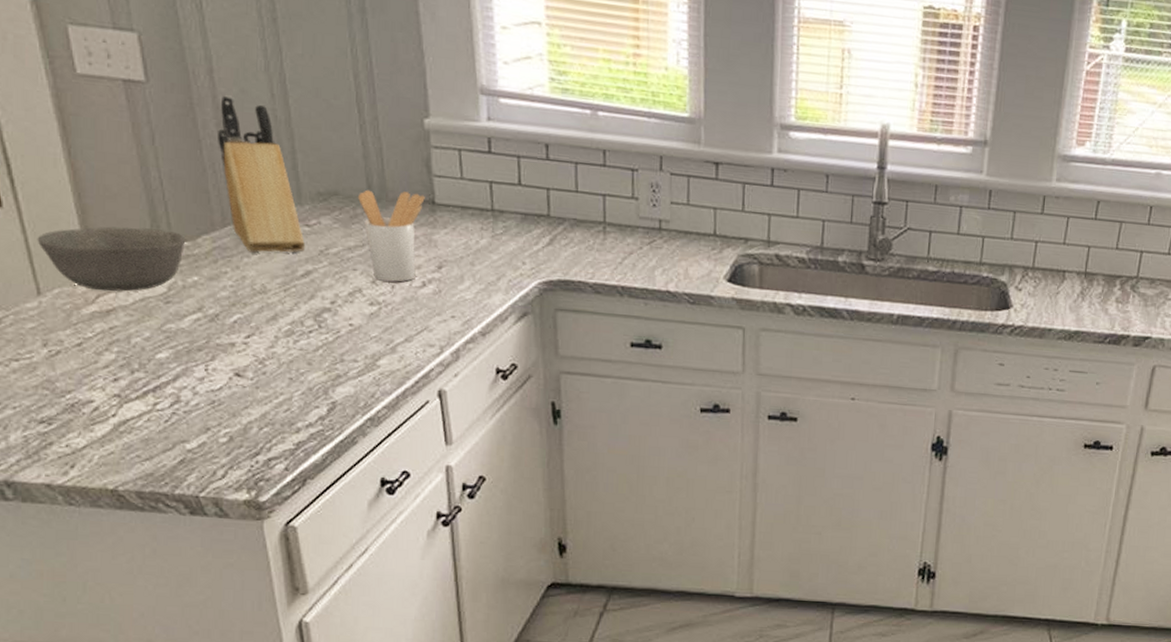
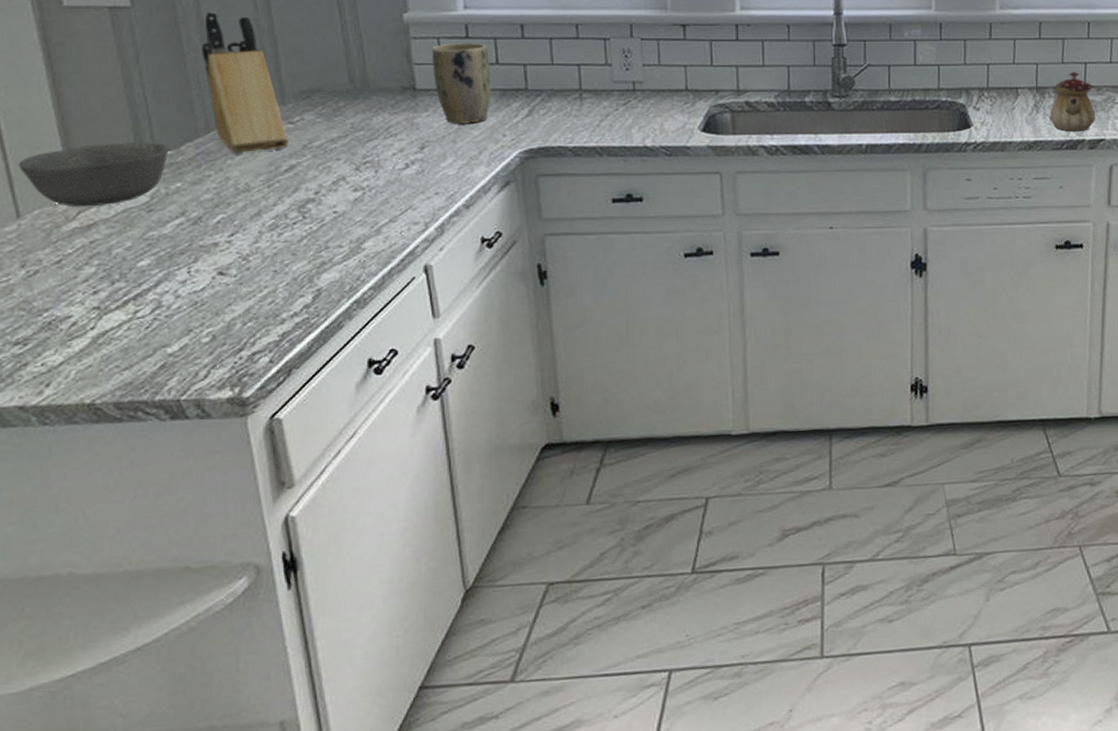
utensil holder: present [358,189,425,282] -> none [341,81,406,167]
plant pot: none [451,157,513,247] -> present [431,43,492,124]
teapot: none [1095,260,1147,326] -> present [1049,72,1096,131]

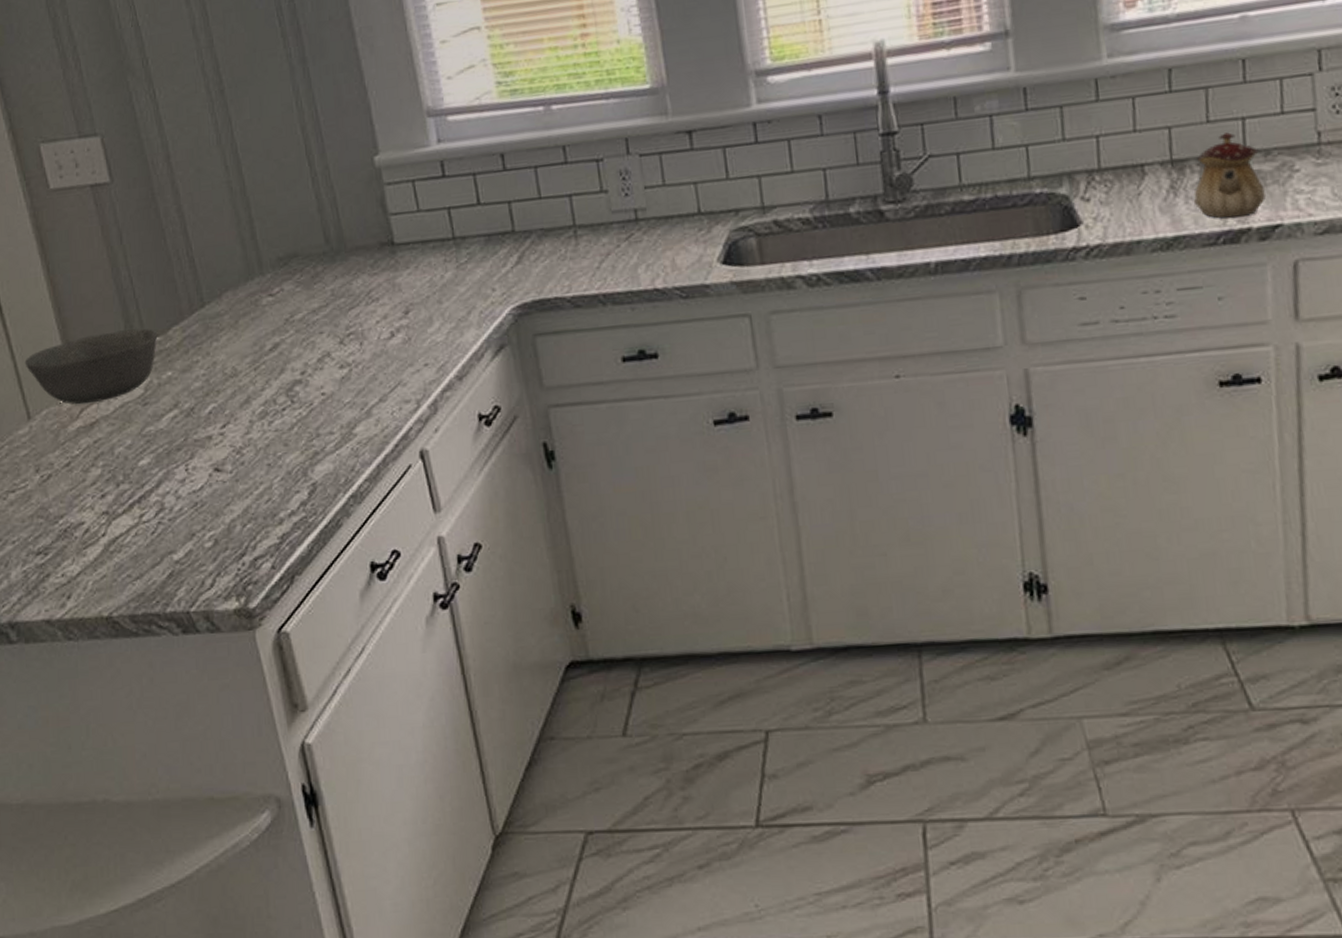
knife block: present [202,11,288,154] -> none [179,177,270,335]
plant pot: present [431,43,492,124] -> none [407,181,476,281]

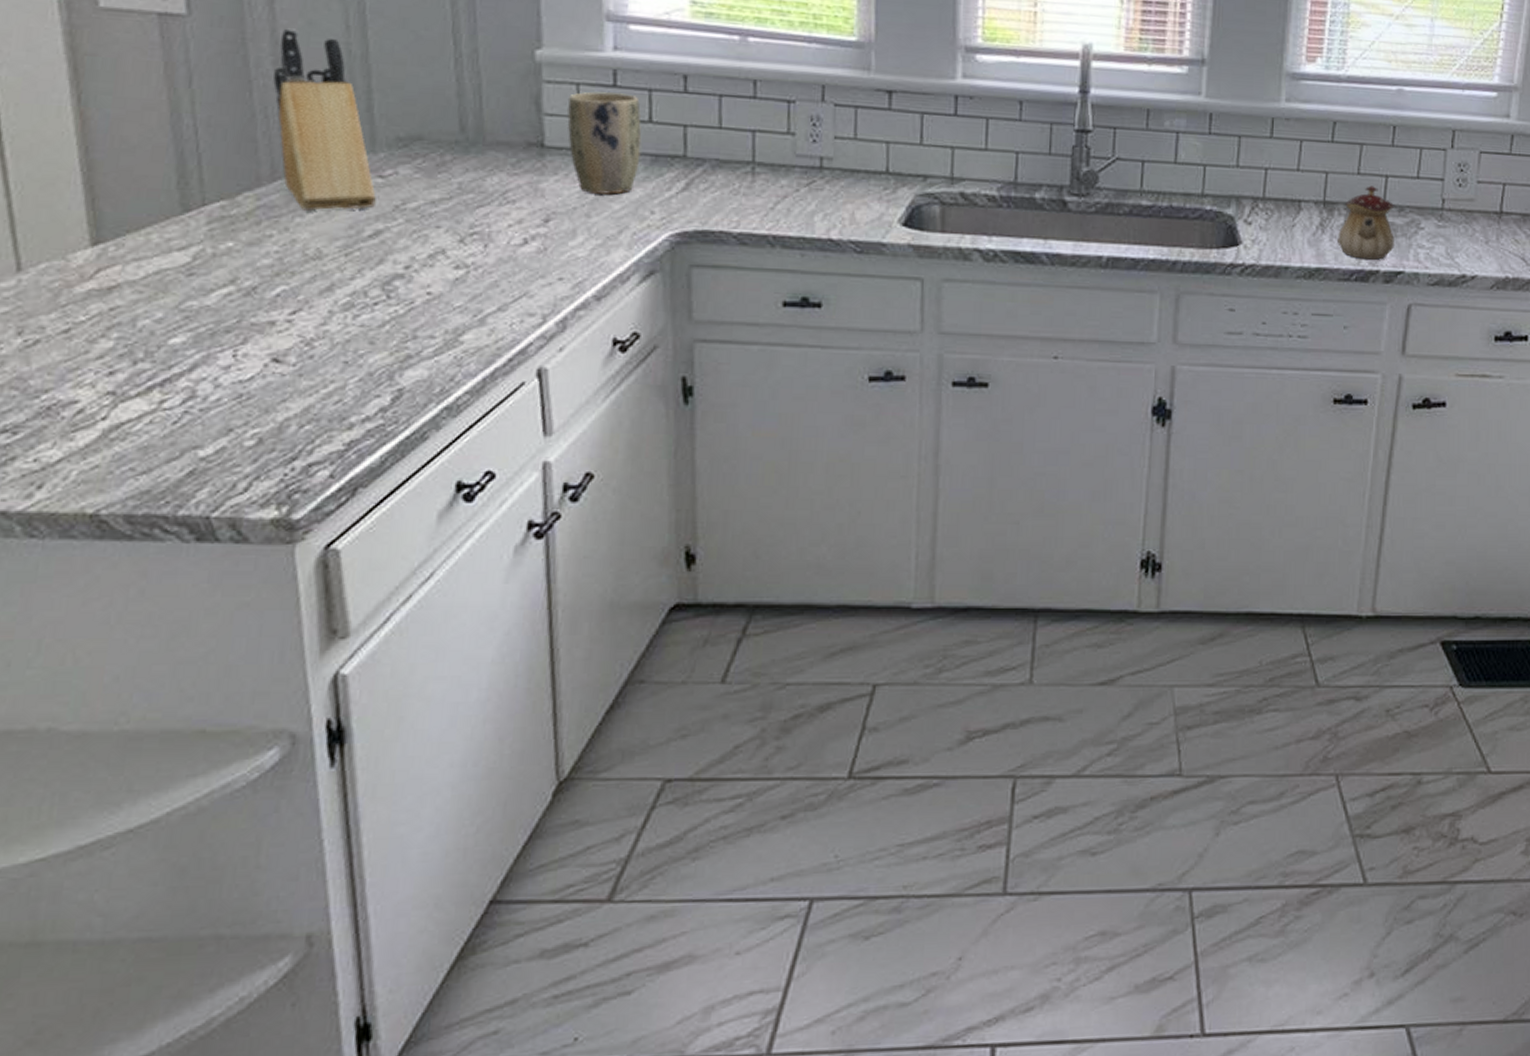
bowl: present [24,328,157,405] -> none [24,185,221,264]
knife block: none [179,177,270,335] -> present [273,28,376,211]
plant pot: none [407,181,476,281] -> present [566,91,642,195]

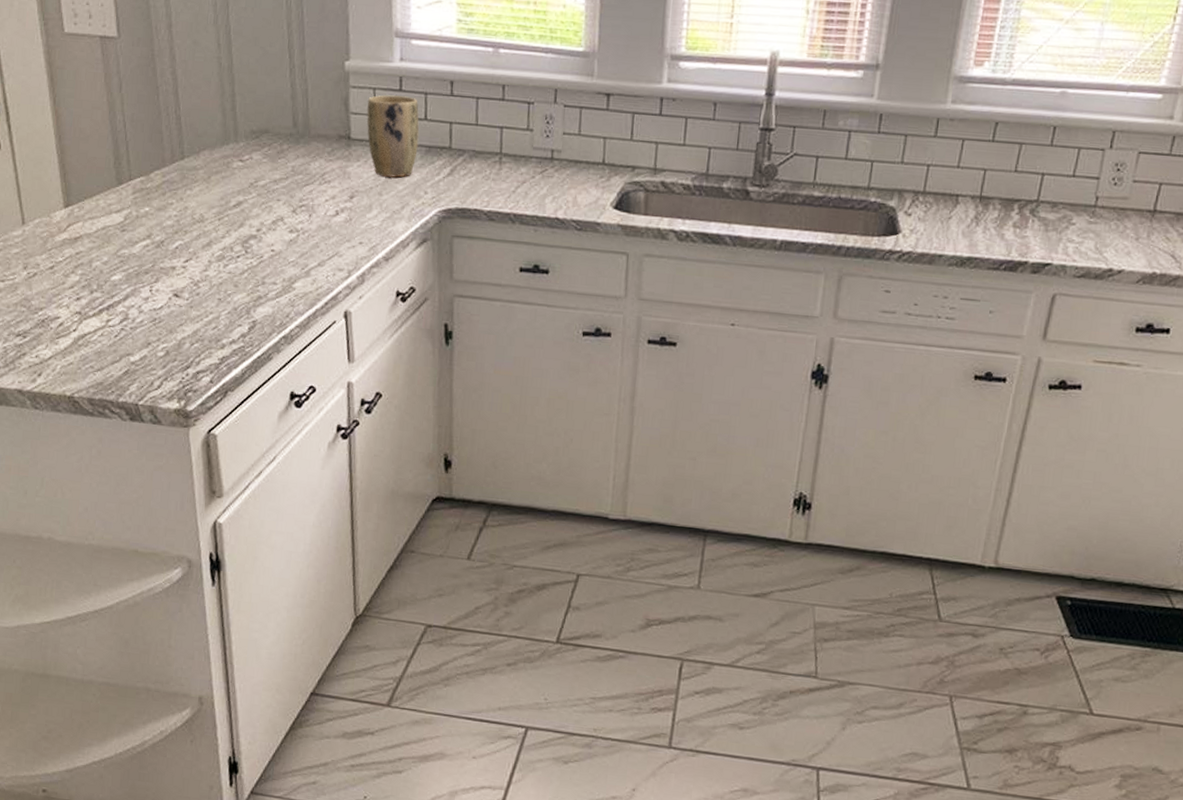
knife block: present [273,28,376,211] -> none [172,46,238,186]
teapot: present [1337,186,1395,260] -> none [990,183,1049,252]

